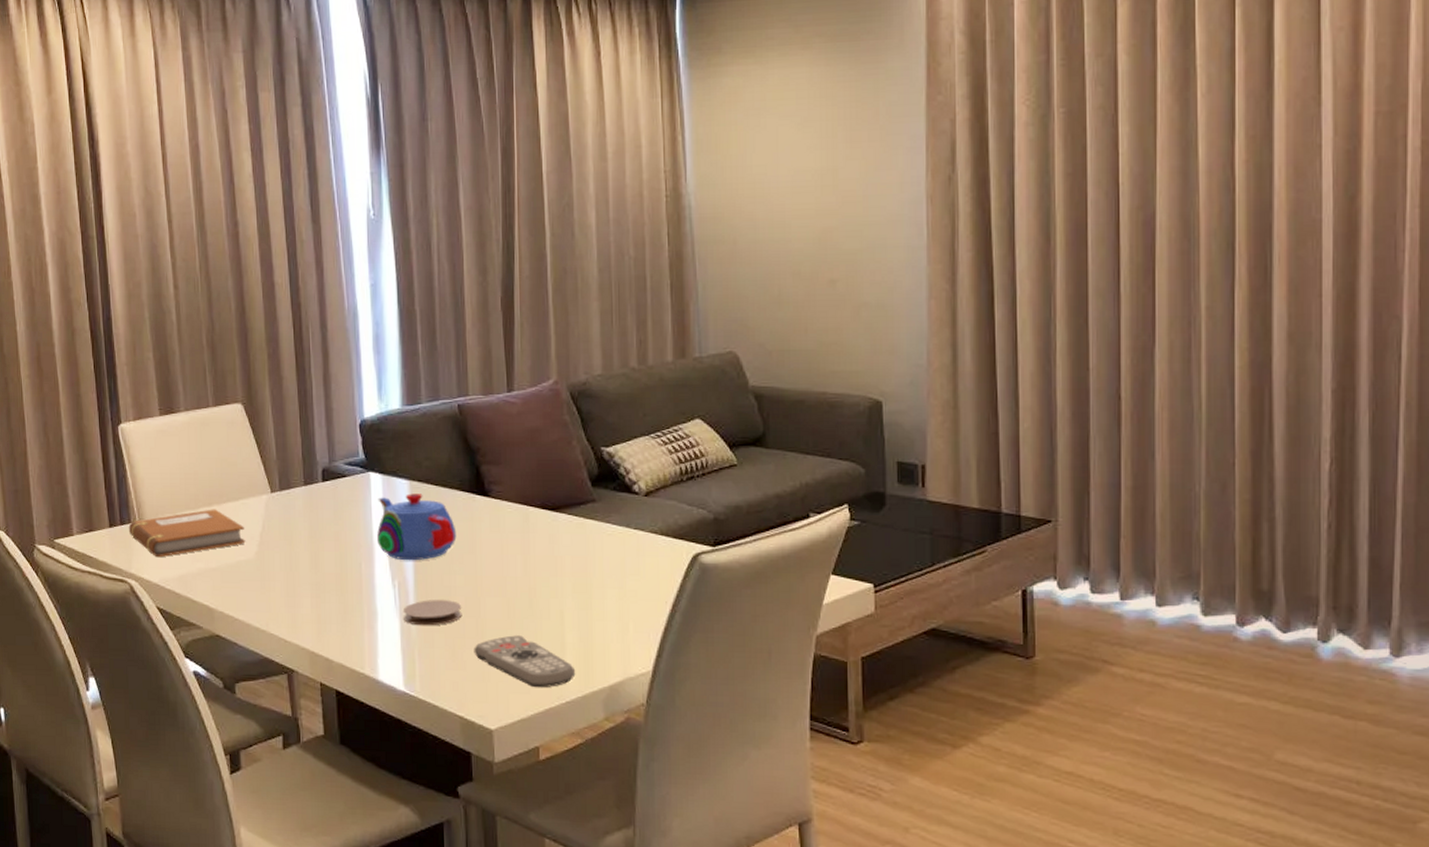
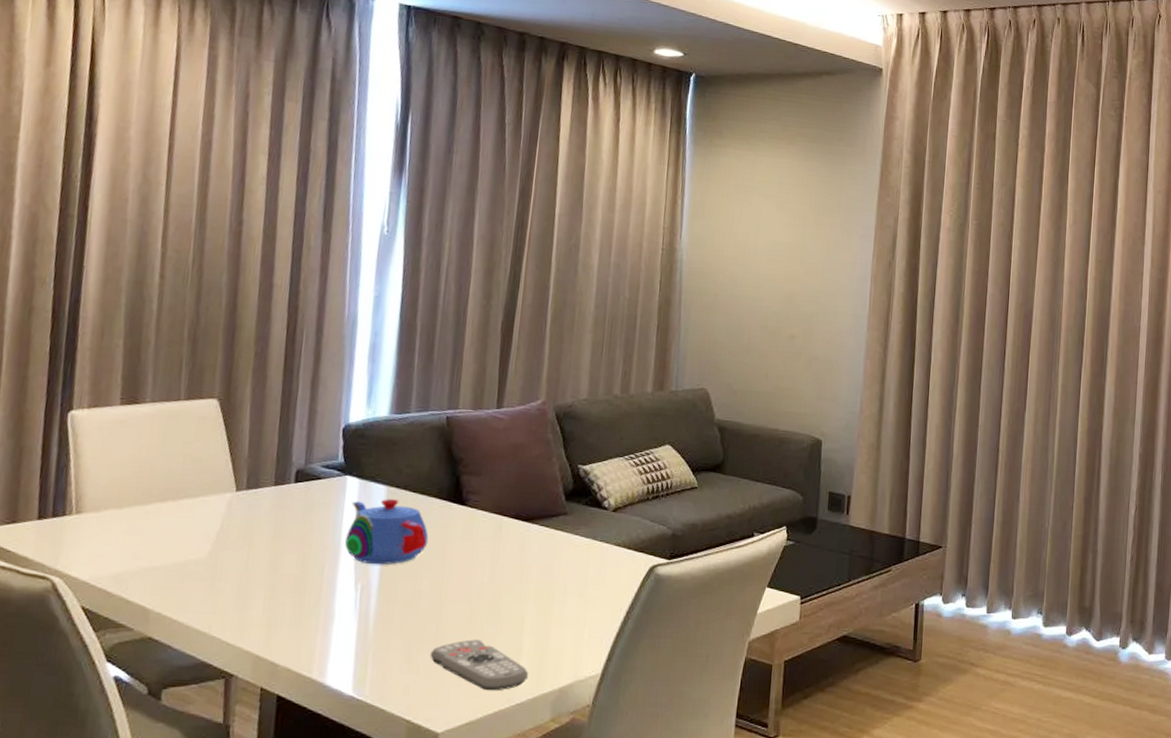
notebook: present [128,509,246,558] -> none [61,504,201,554]
coaster: present [404,600,462,626] -> none [362,604,424,630]

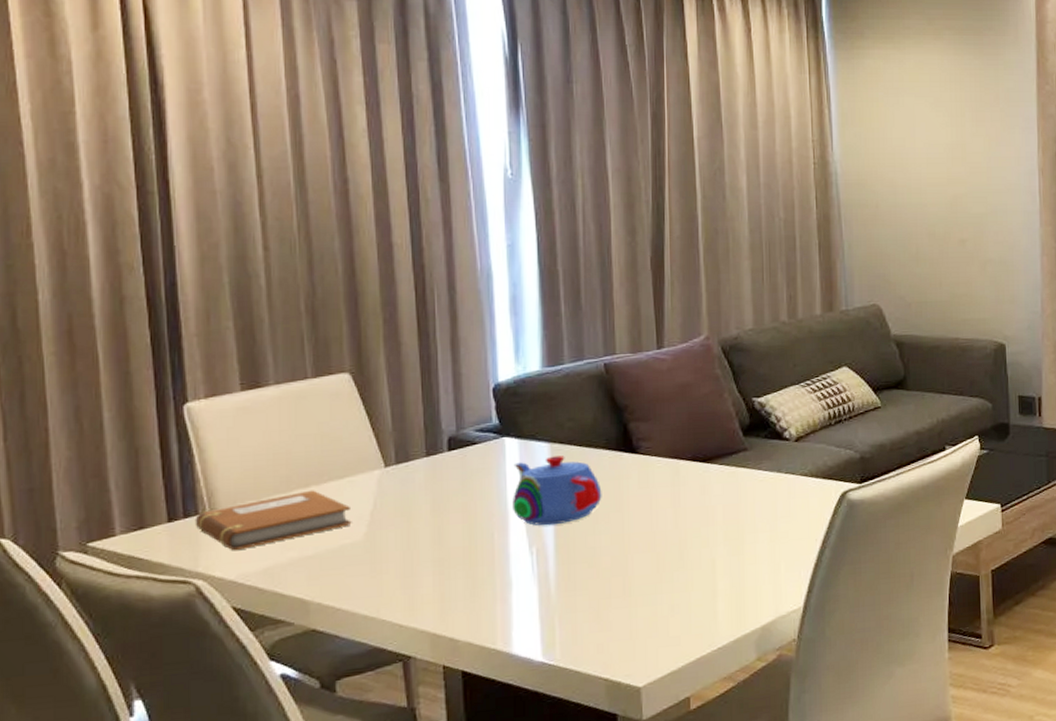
notebook: none [61,504,201,554] -> present [195,490,352,551]
remote control: present [430,639,529,691] -> none [620,588,728,639]

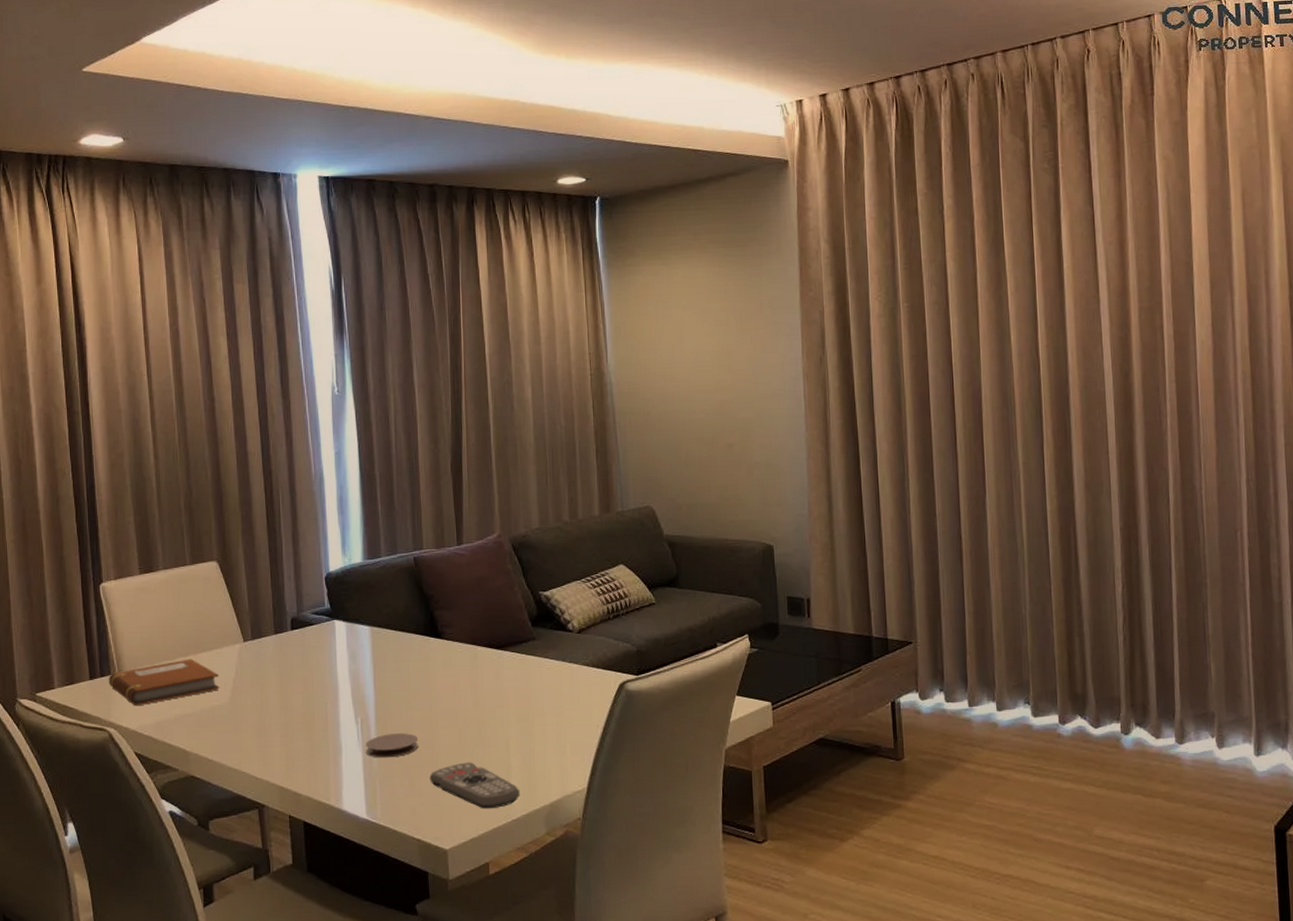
teapot: present [513,456,602,526] -> none [342,638,413,699]
coaster: none [542,561,608,592] -> present [366,733,419,758]
remote control: none [620,588,728,639] -> present [429,762,520,809]

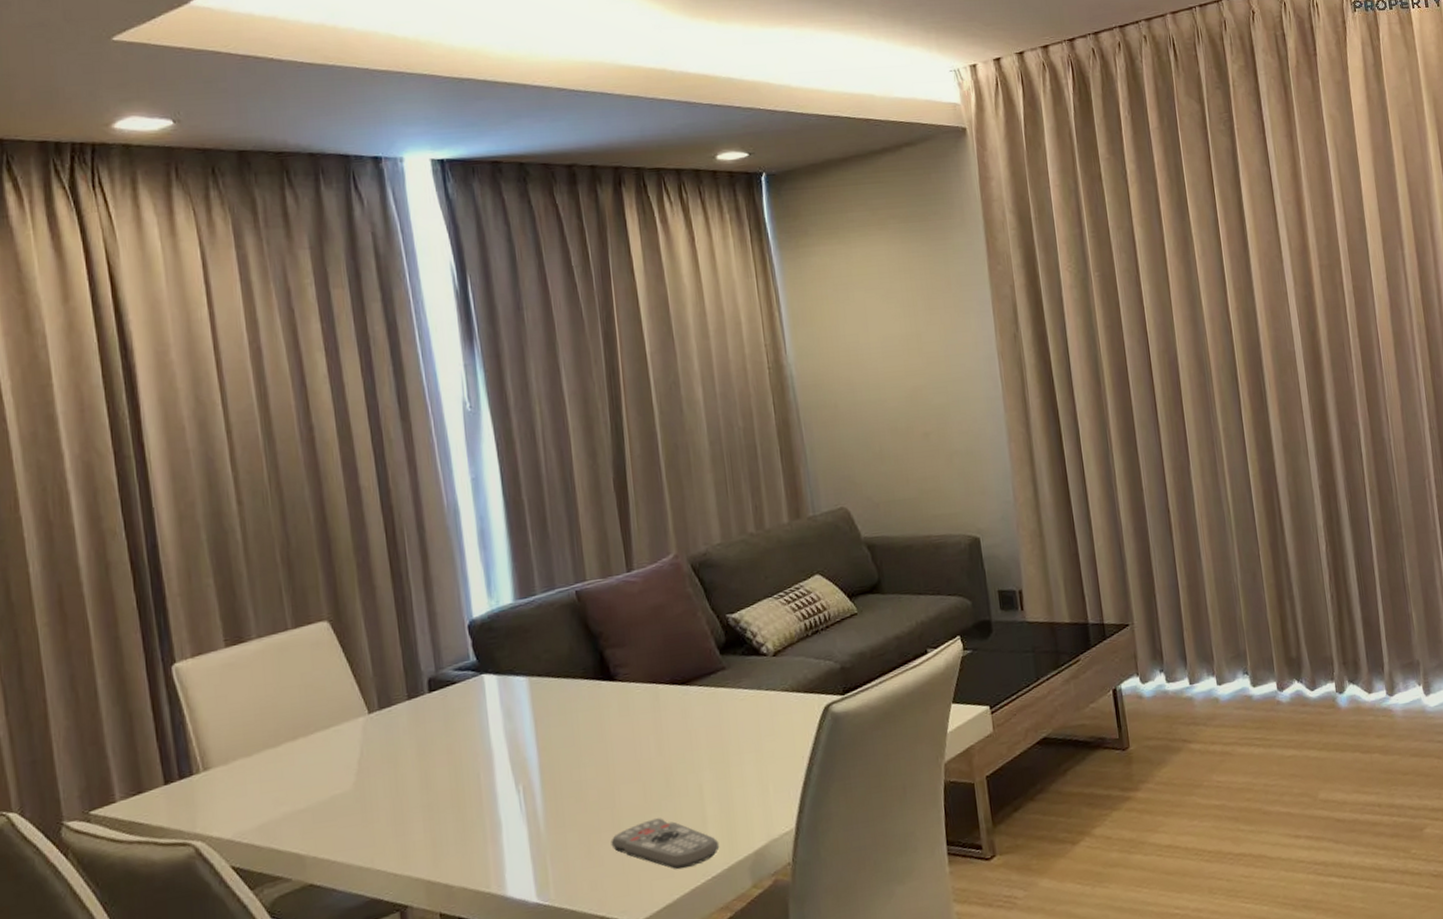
notebook: present [108,659,220,706] -> none [190,742,341,810]
coaster: present [366,733,419,758] -> none [531,795,596,829]

